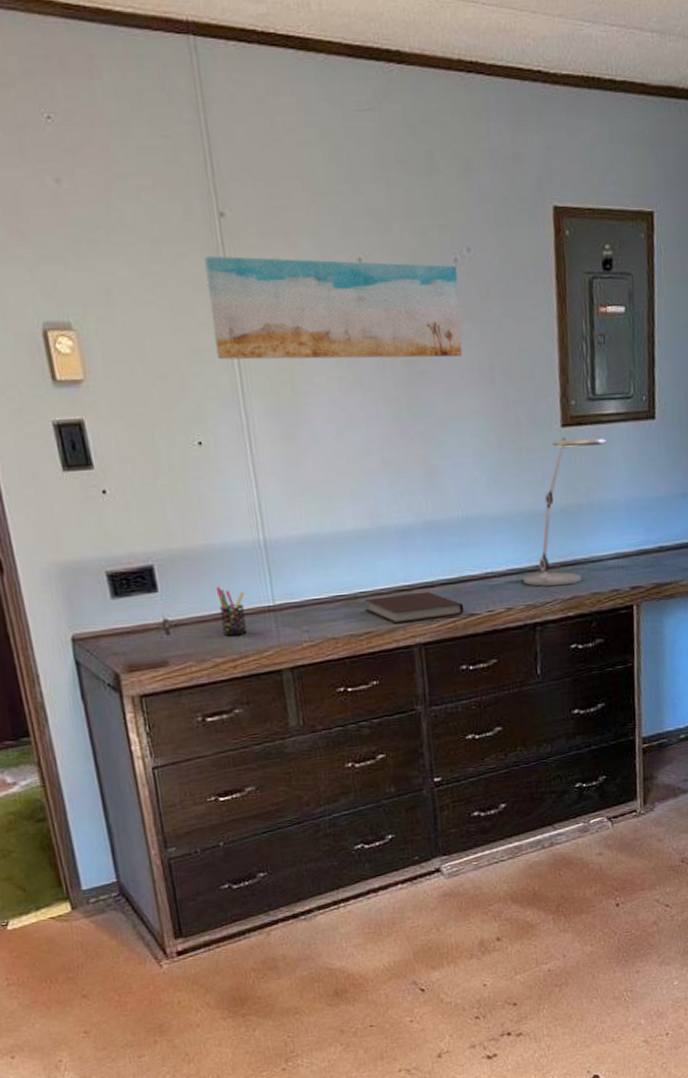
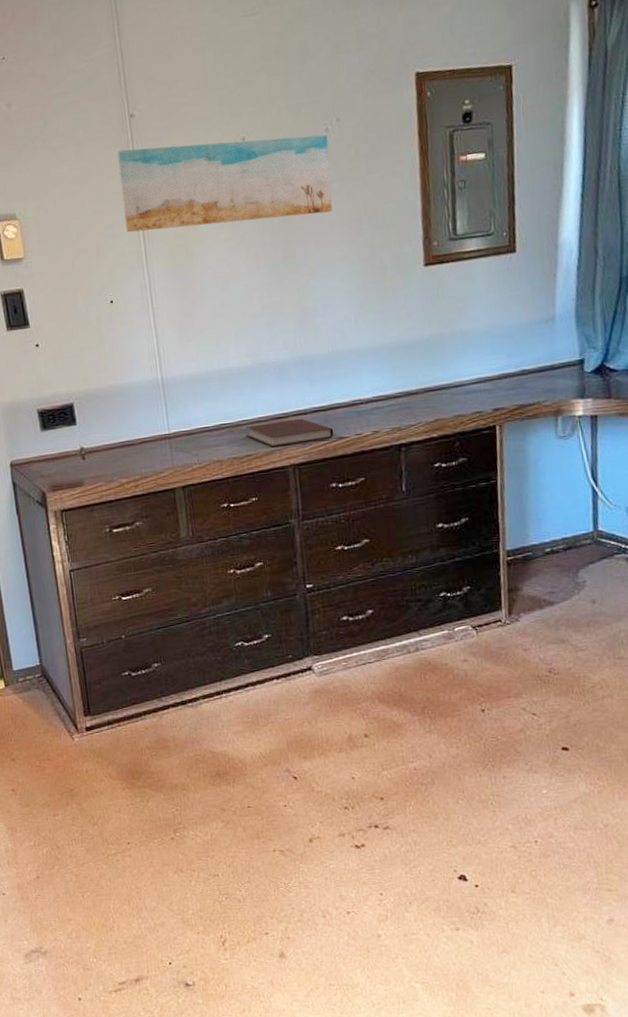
pen holder: present [215,587,247,637] -> none [122,419,147,461]
desk lamp: present [523,437,607,587] -> none [389,274,468,411]

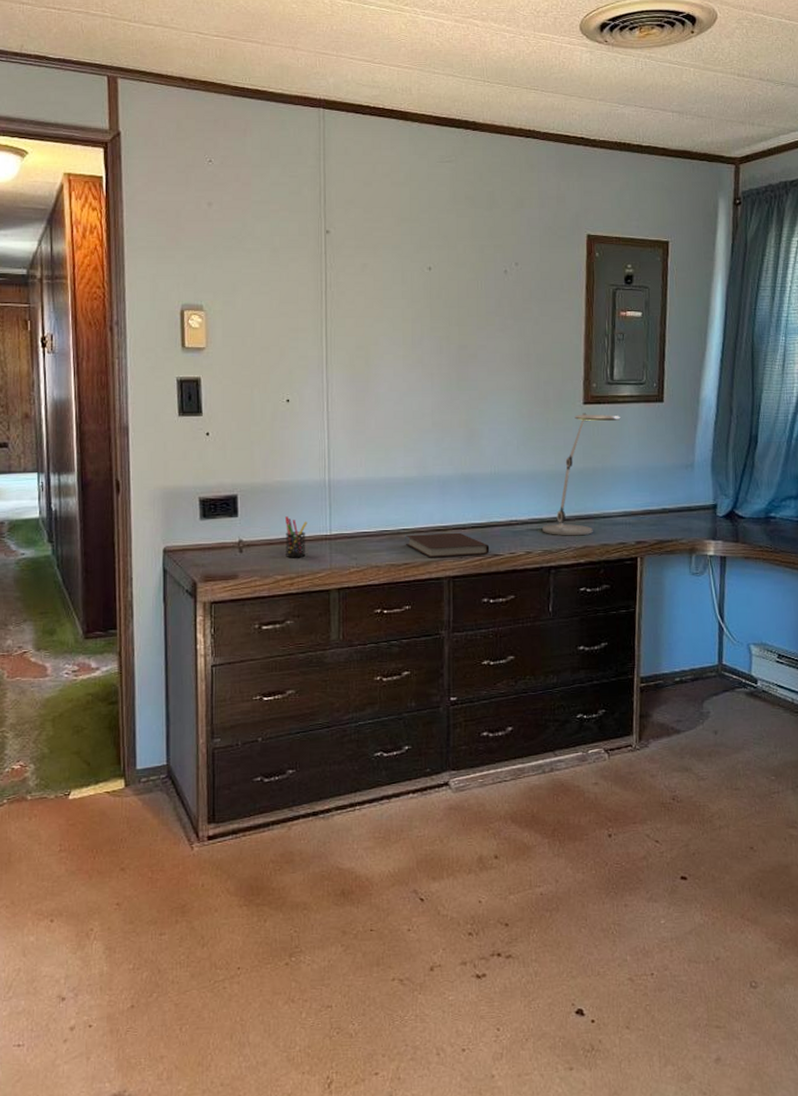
wall art: present [117,135,333,233] -> none [309,261,506,345]
pen holder: none [122,419,147,461] -> present [284,516,307,558]
desk lamp: none [389,274,468,411] -> present [542,413,621,536]

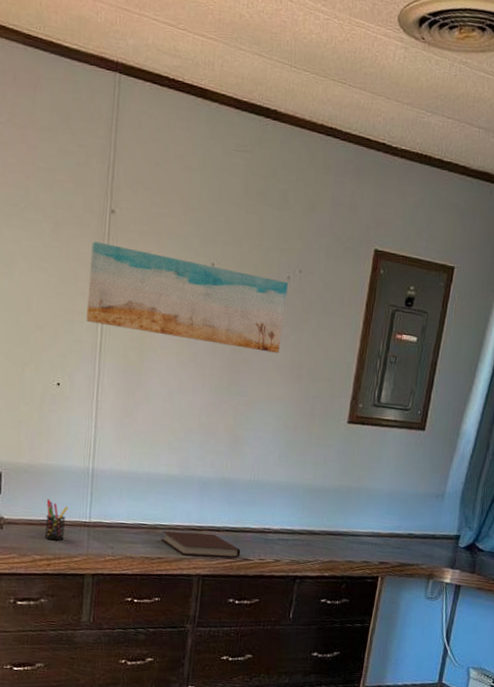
wall art: none [309,261,506,345] -> present [86,241,288,353]
desk lamp: present [542,413,621,536] -> none [293,431,382,551]

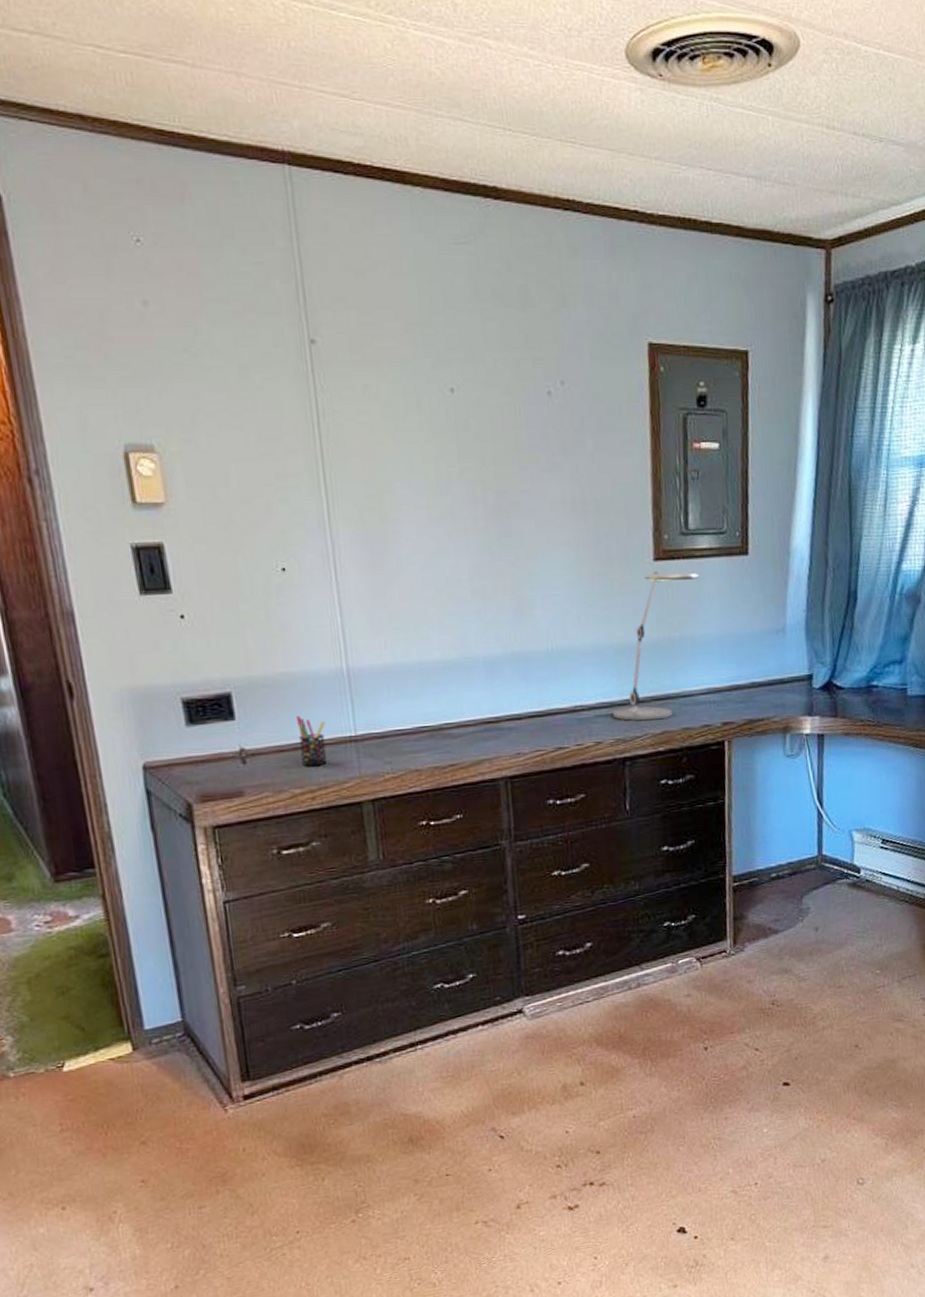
wall art: present [86,241,288,353] -> none [293,382,554,489]
notebook: present [161,530,241,558] -> none [450,723,552,757]
desk lamp: none [293,431,382,551] -> present [613,571,699,721]

